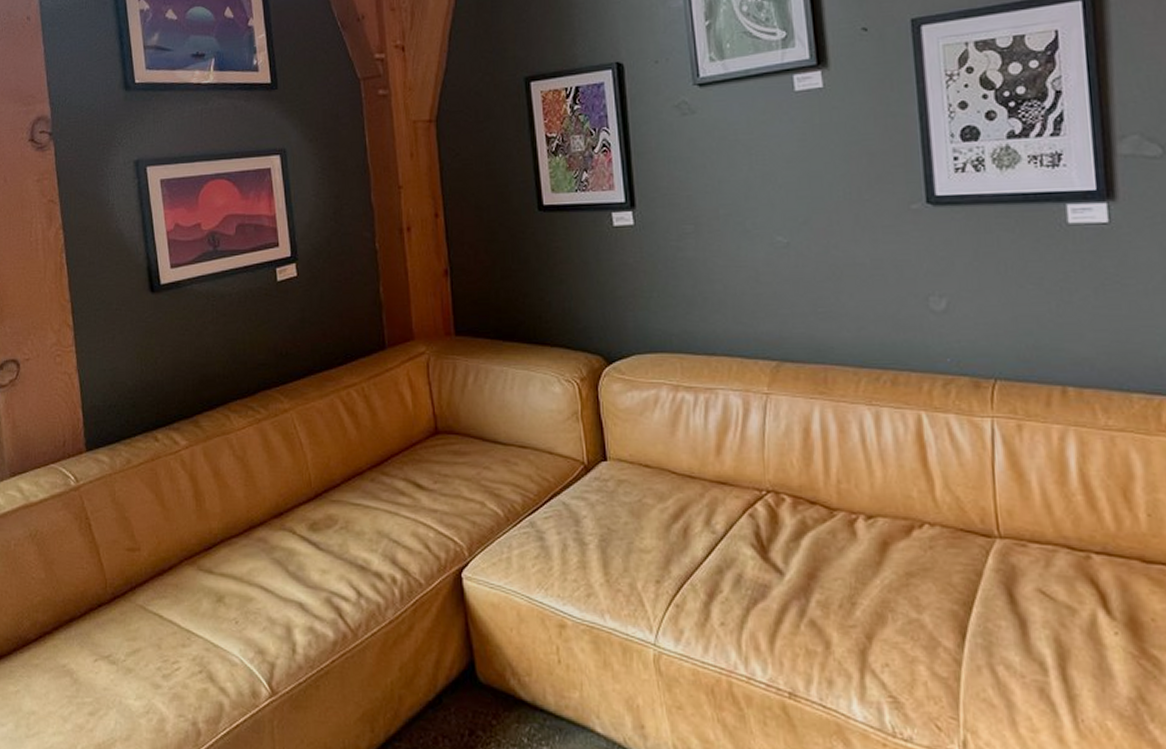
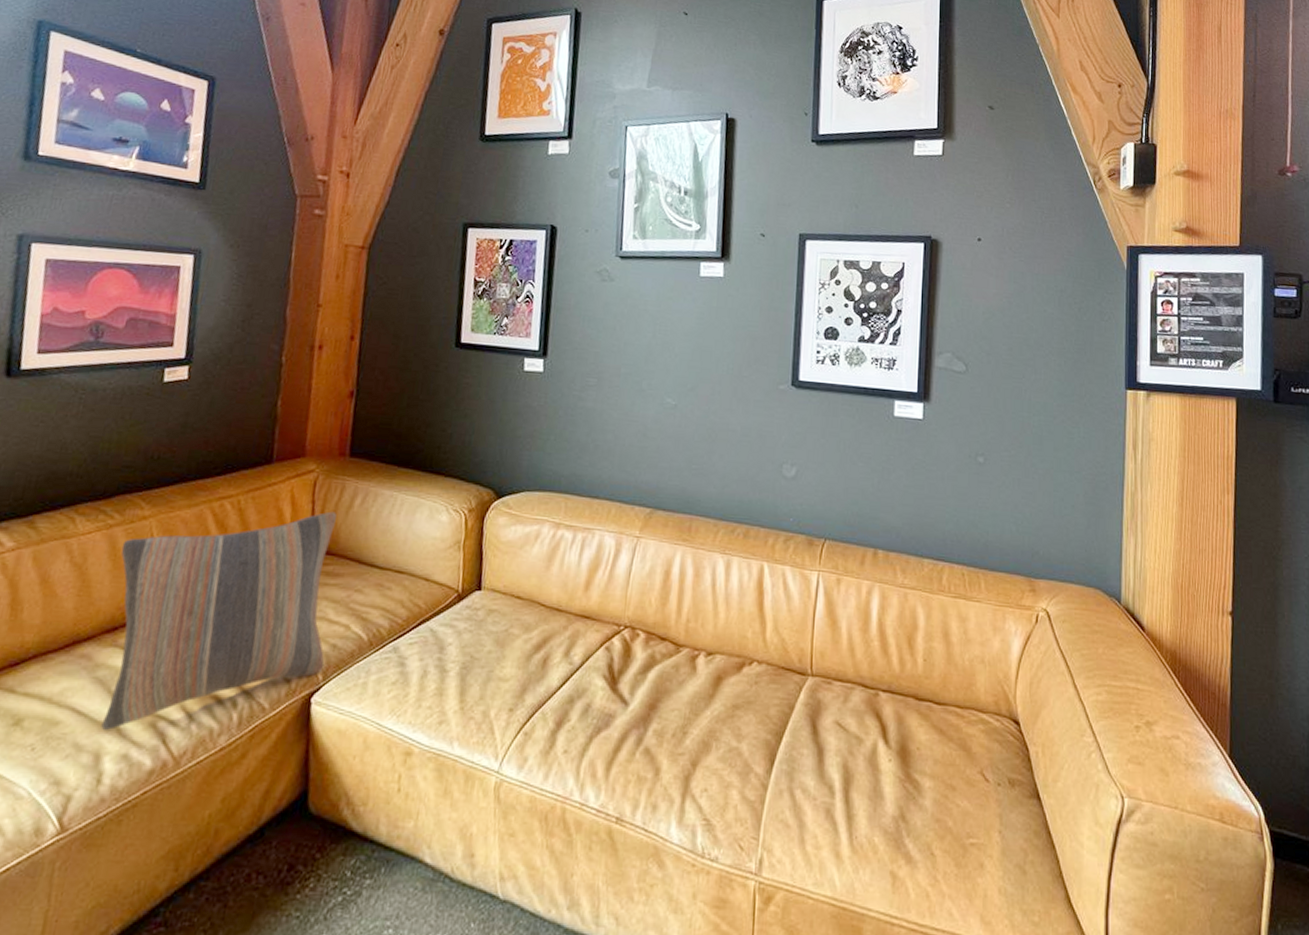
pillow: none [272,391,468,607] -> present [101,511,337,732]

